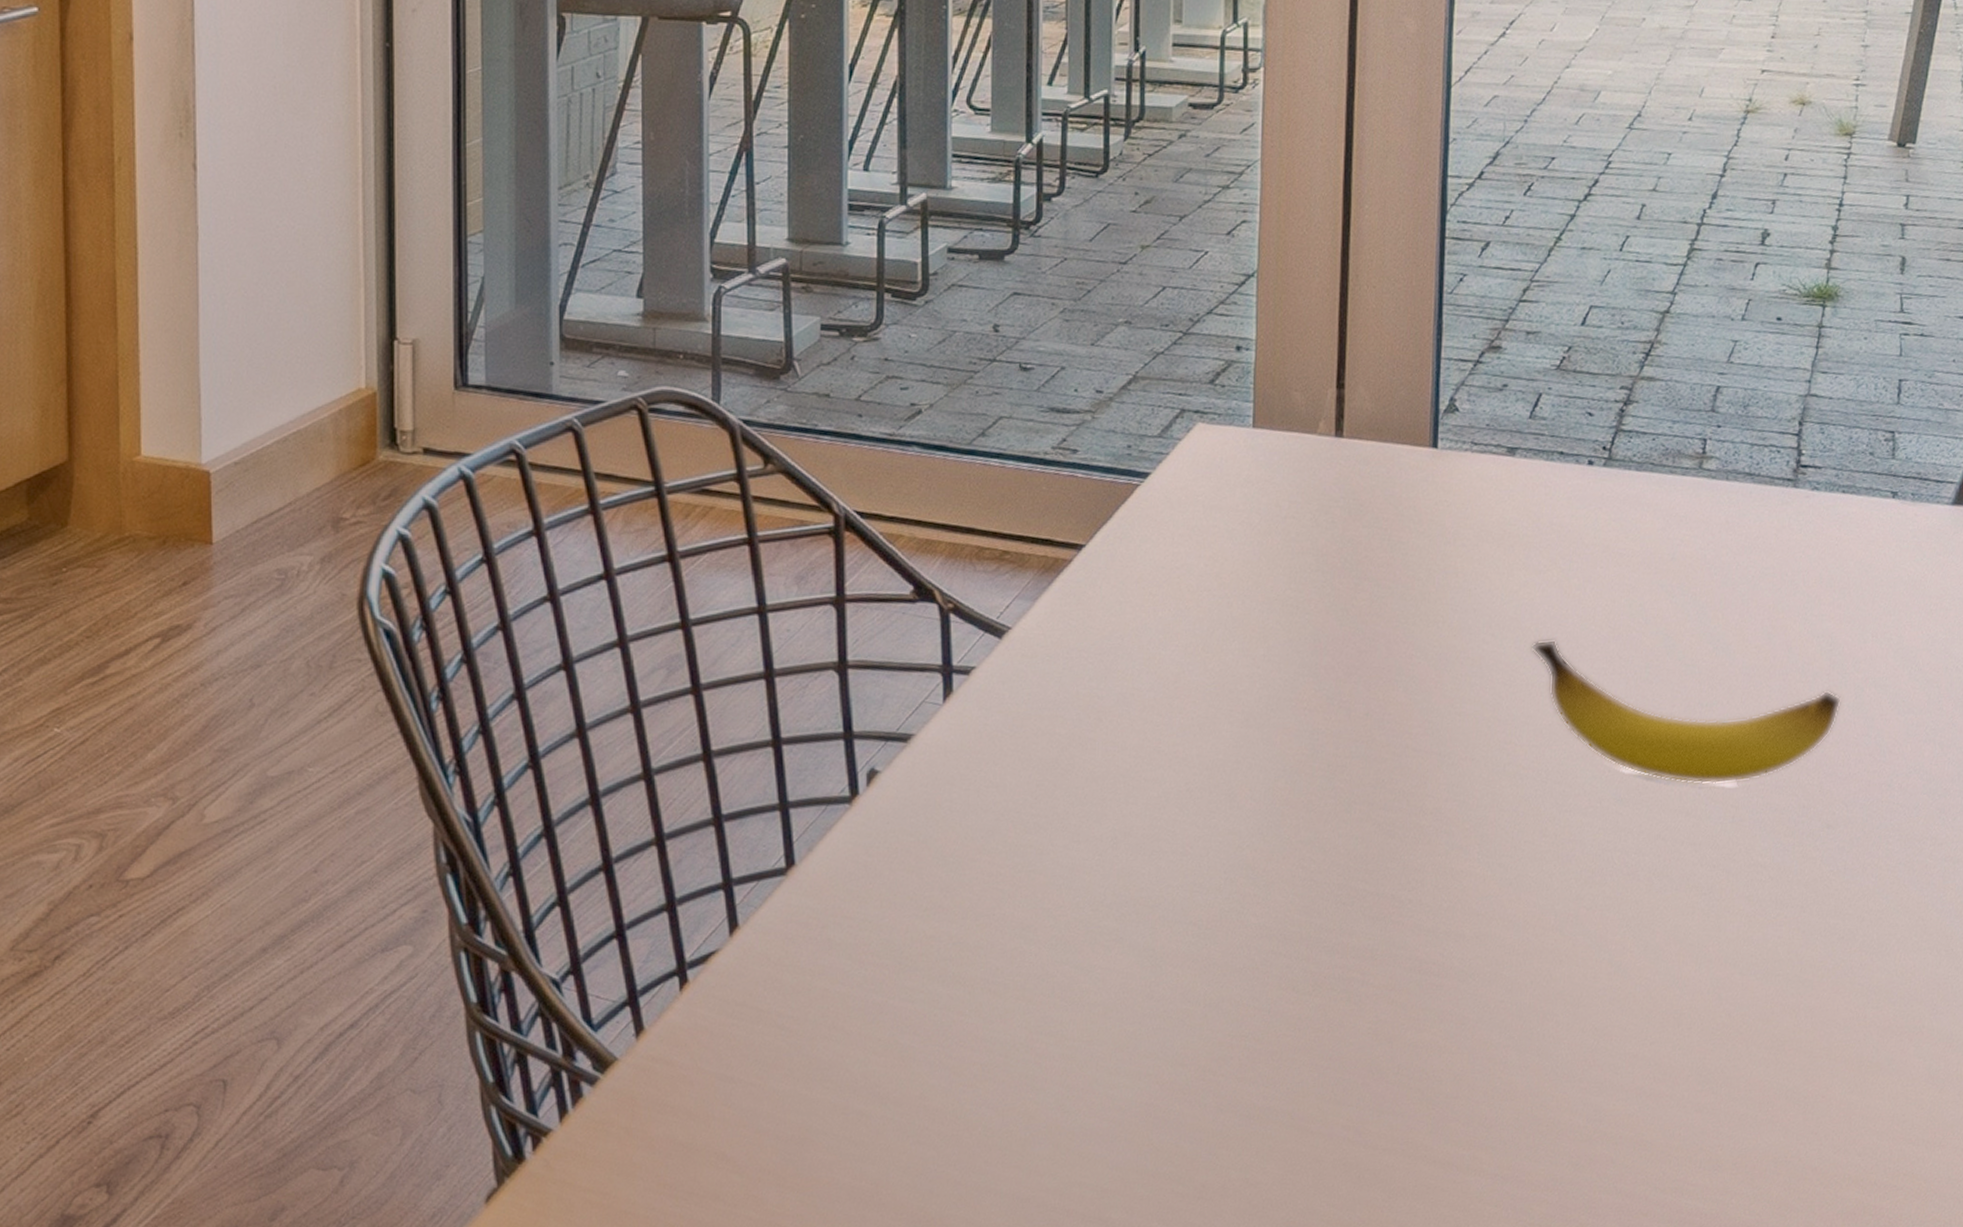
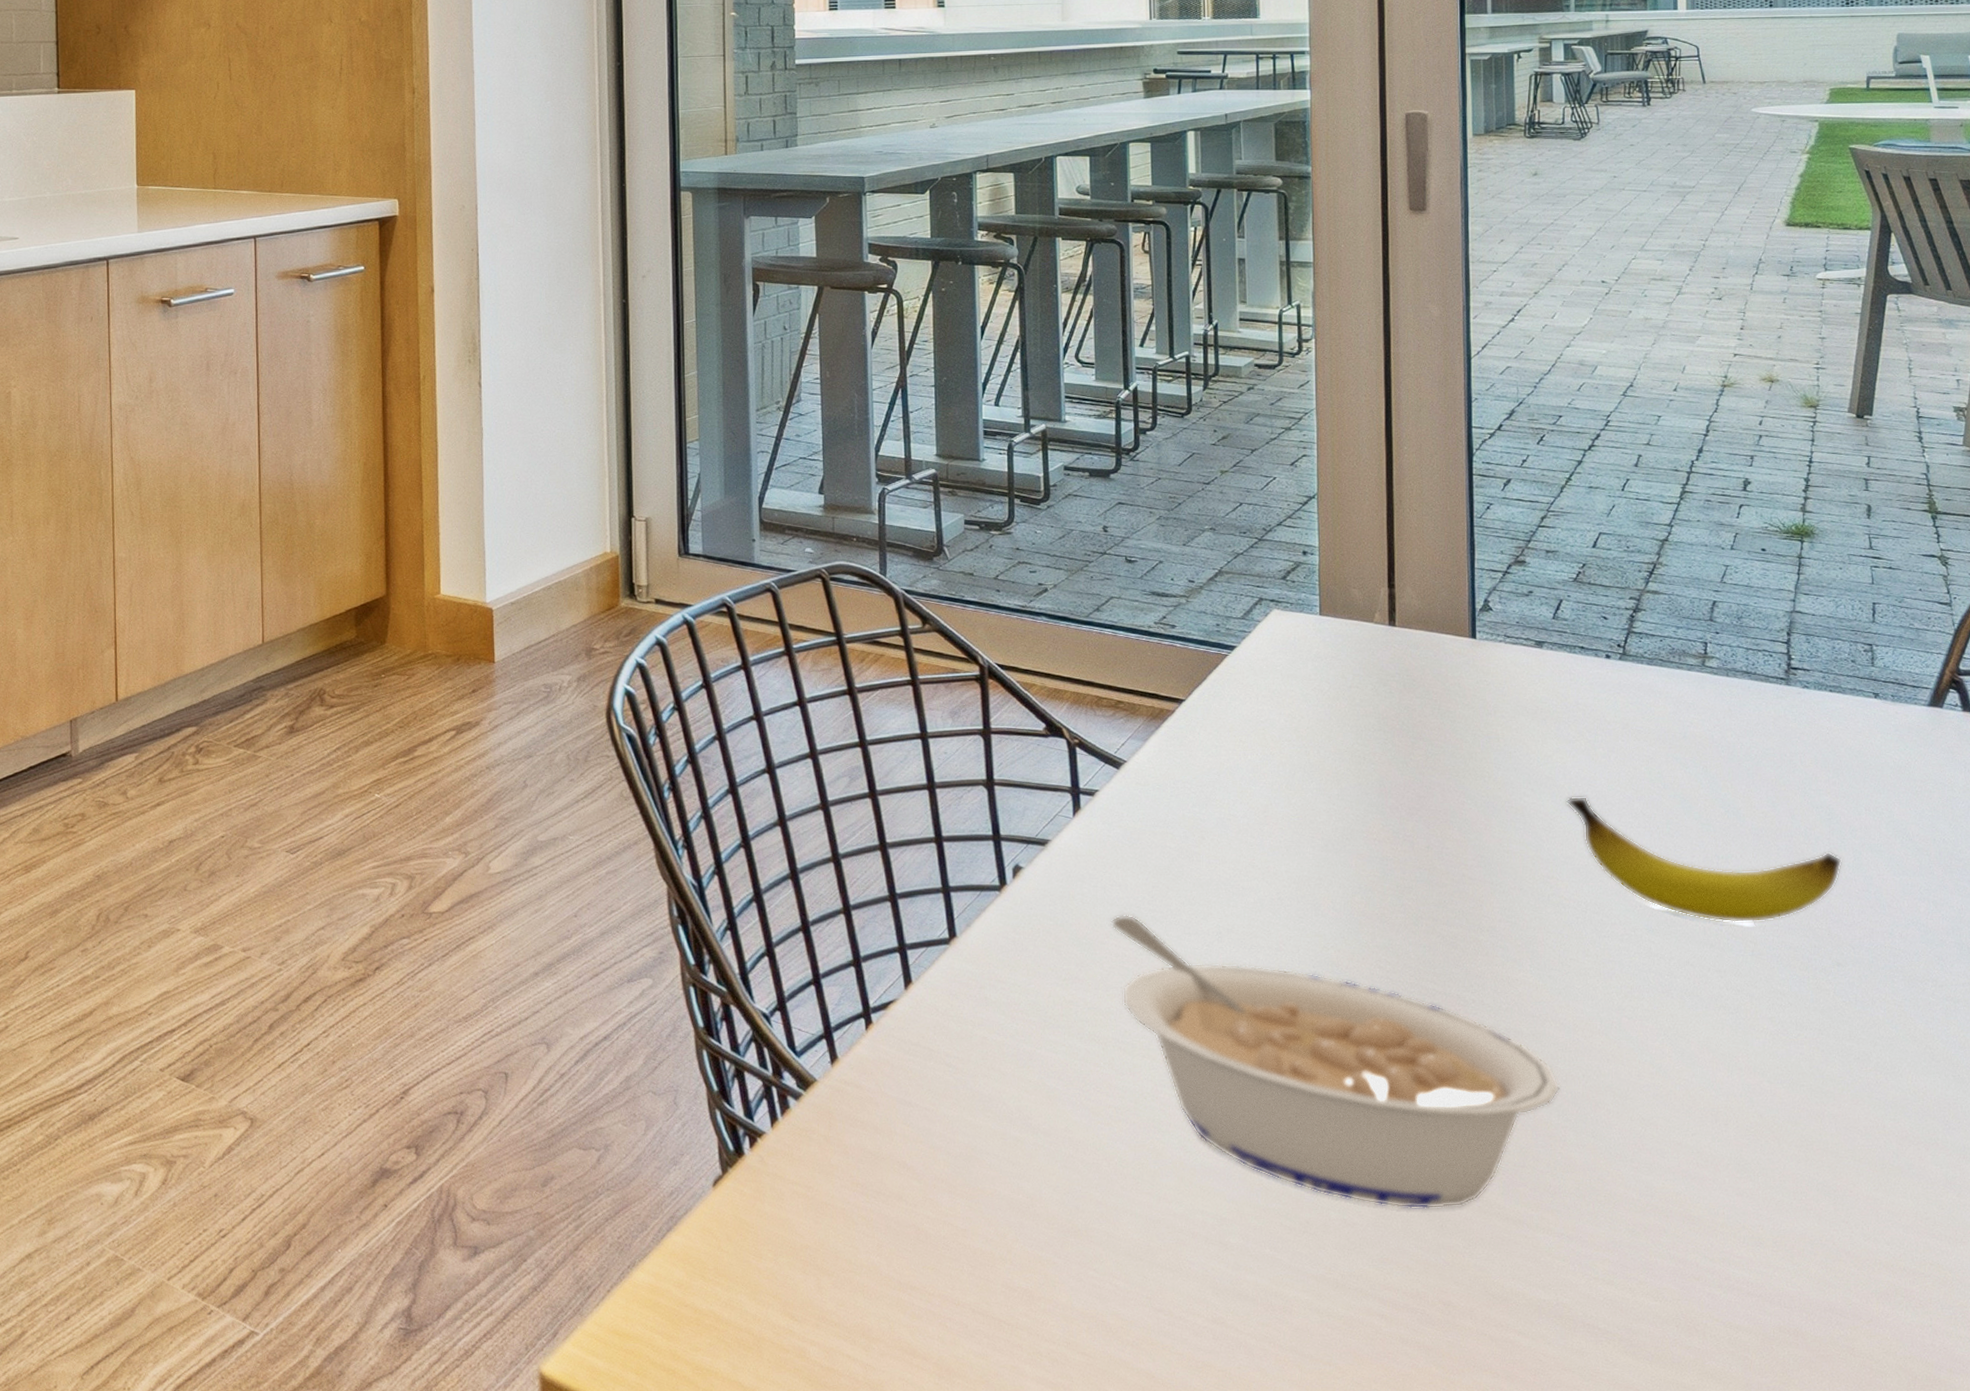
legume: none [984,821,1505,1160] -> present [1110,914,1561,1210]

